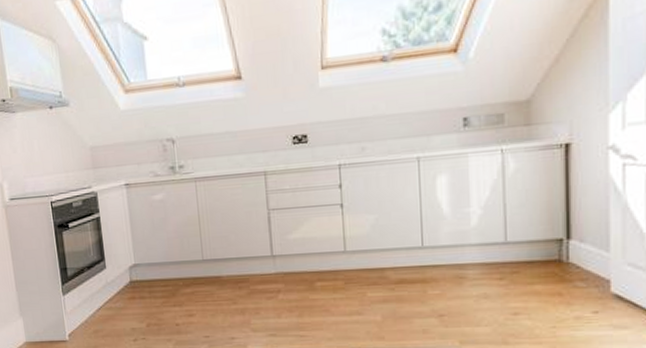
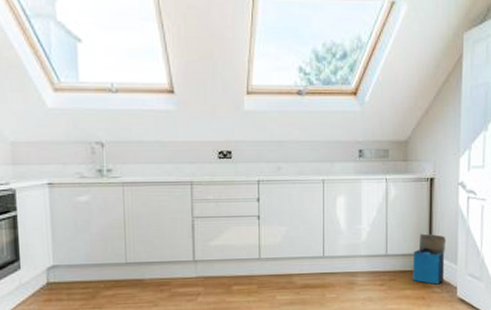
cardboard box: none [544,213,592,278] -> present [413,233,447,285]

